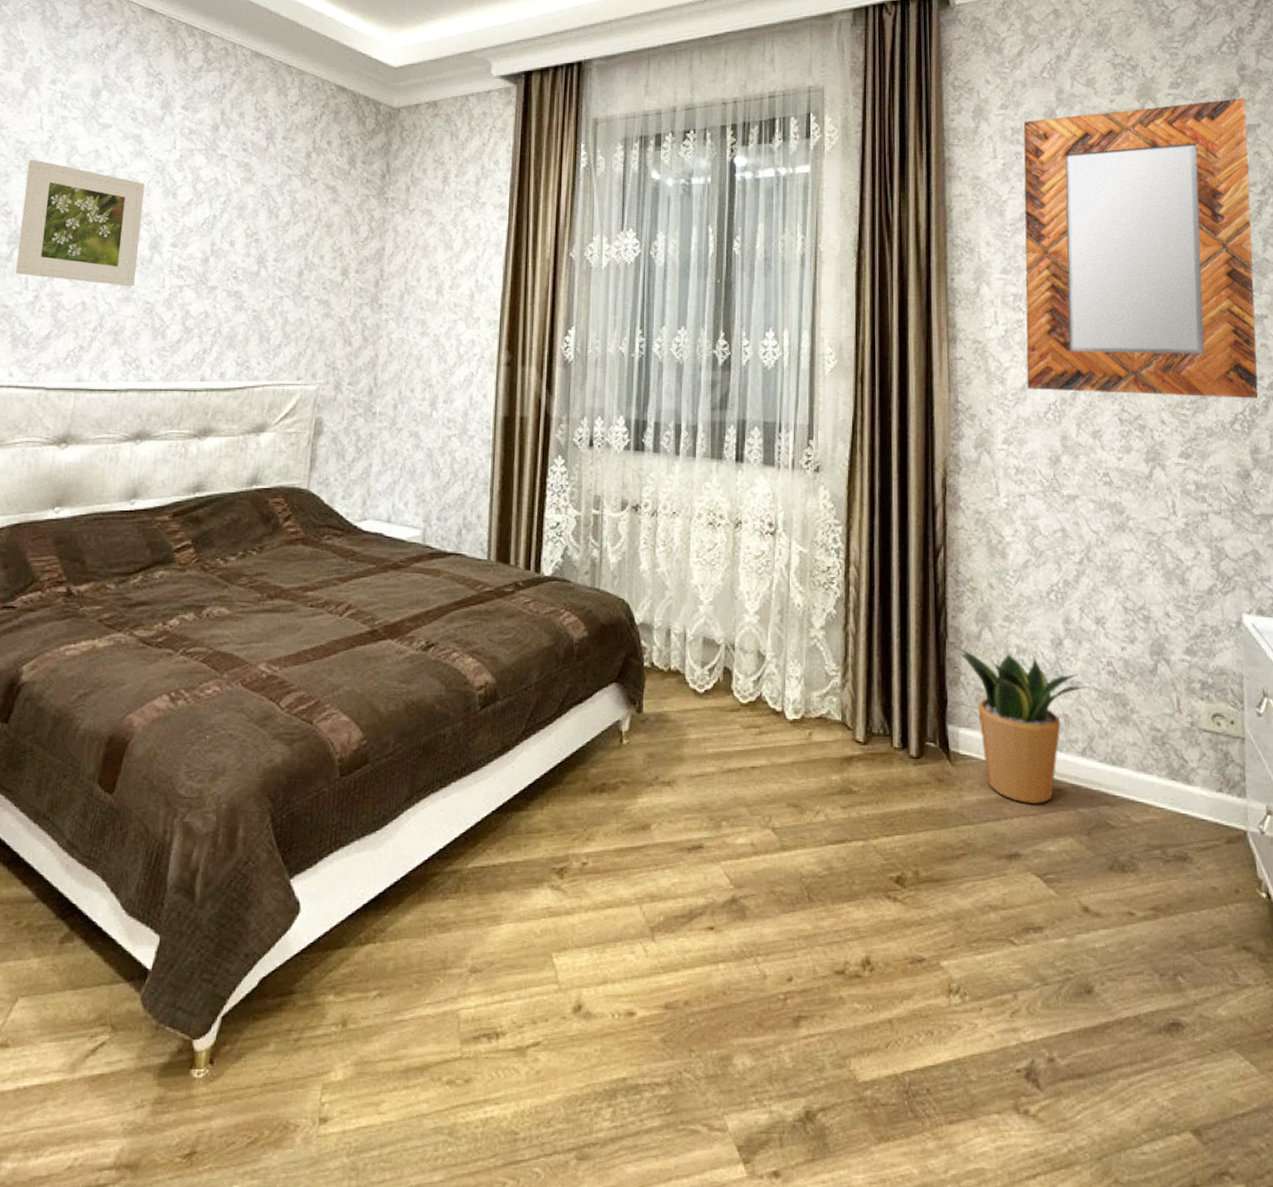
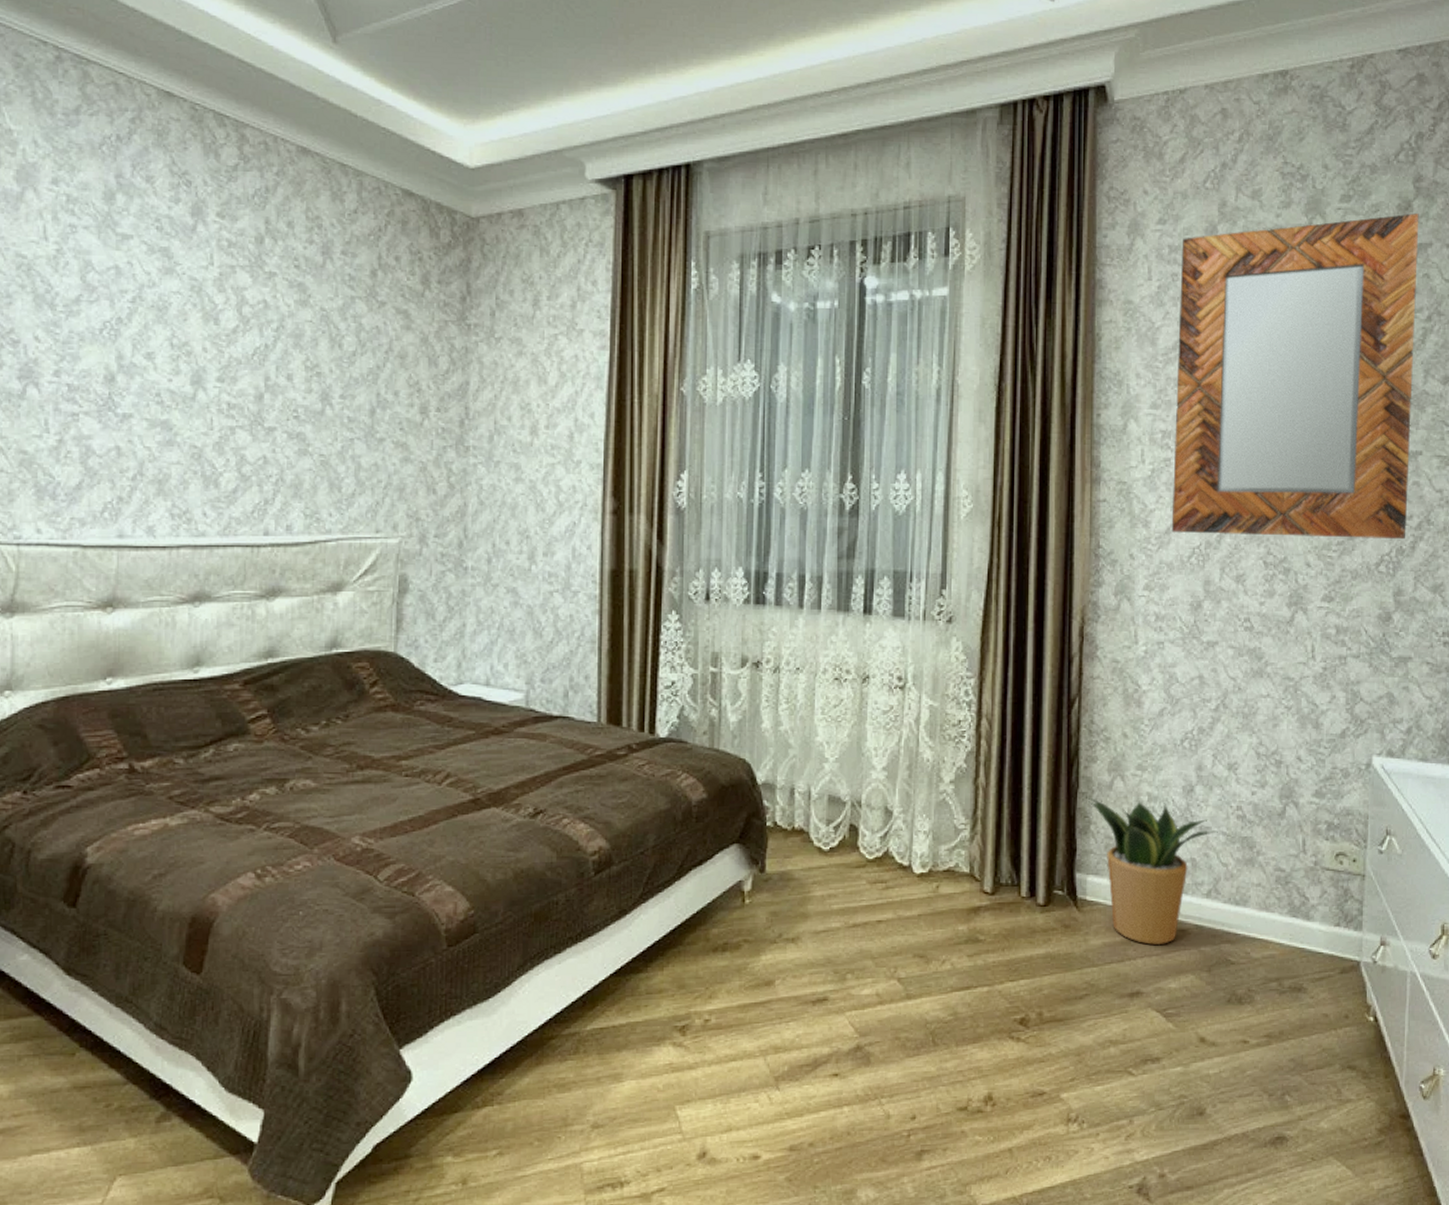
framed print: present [16,159,145,287] -> none [32,276,179,429]

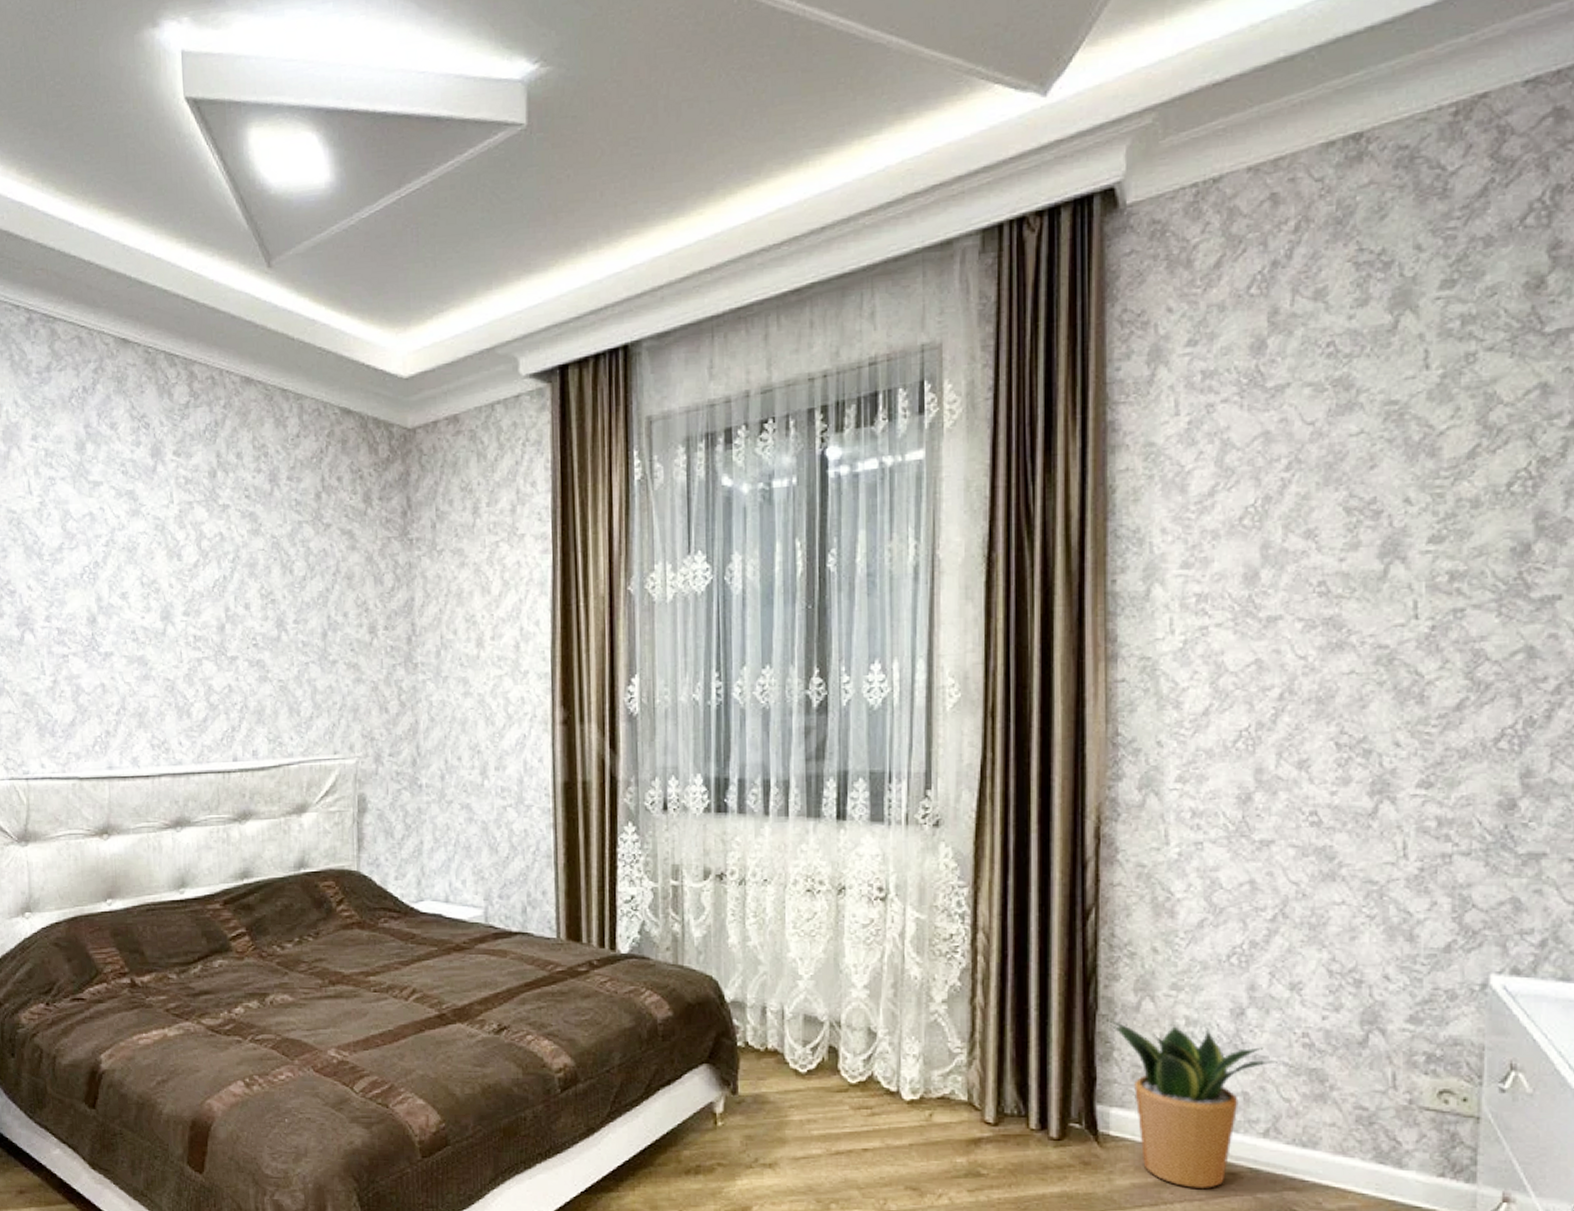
home mirror: present [1171,213,1419,539] -> none [1210,291,1557,713]

